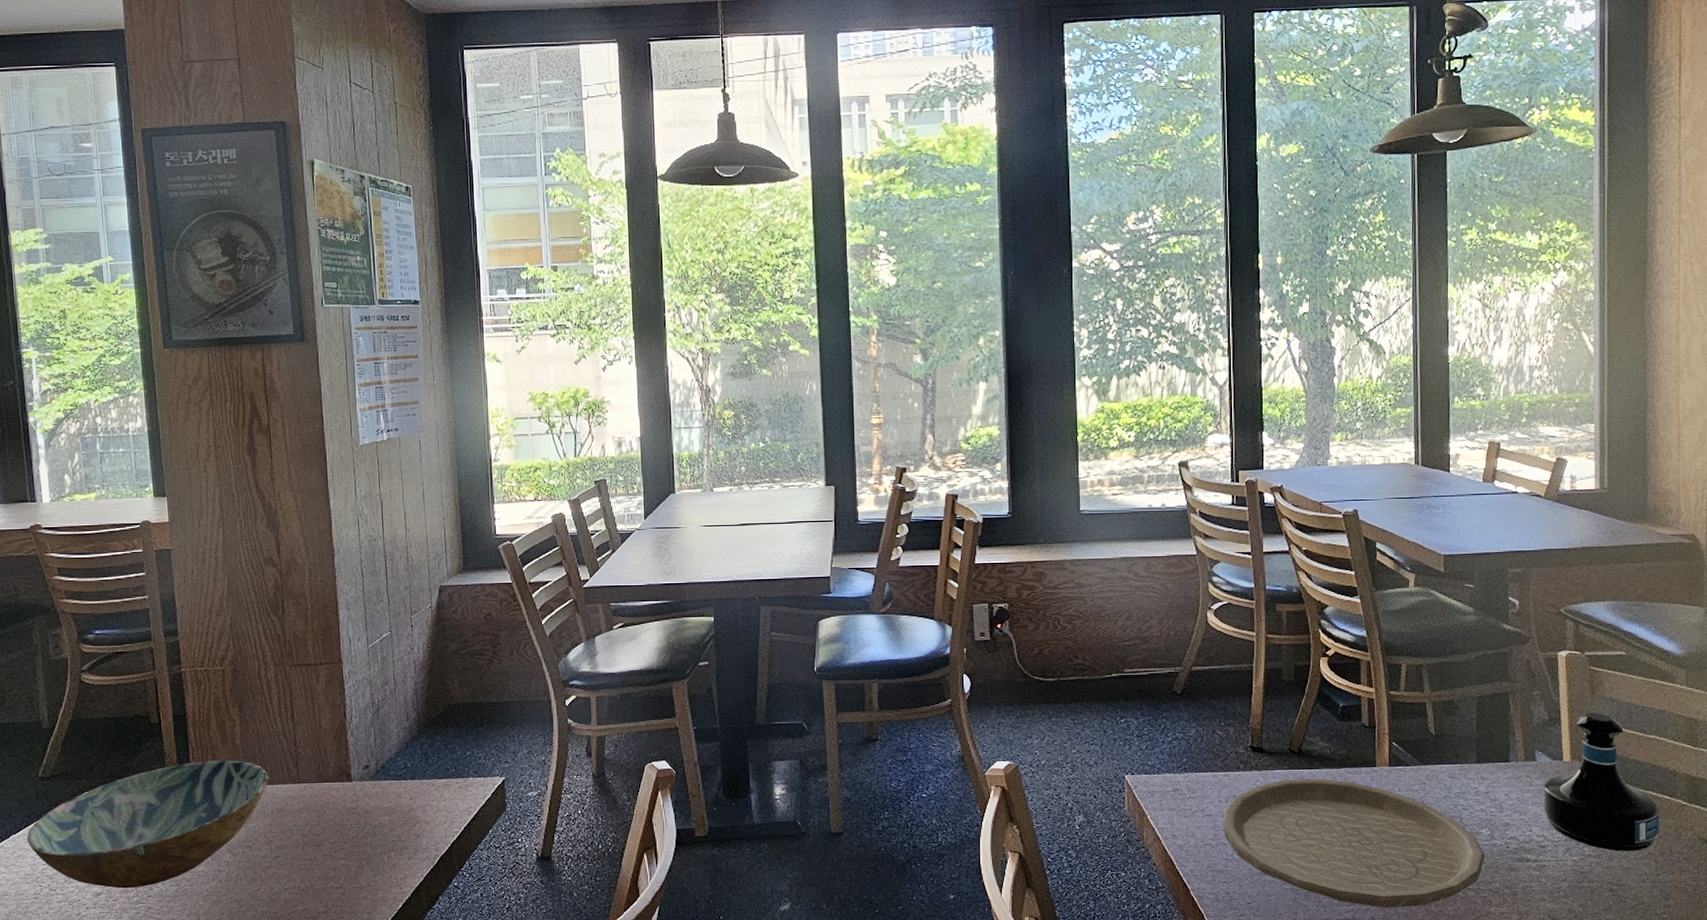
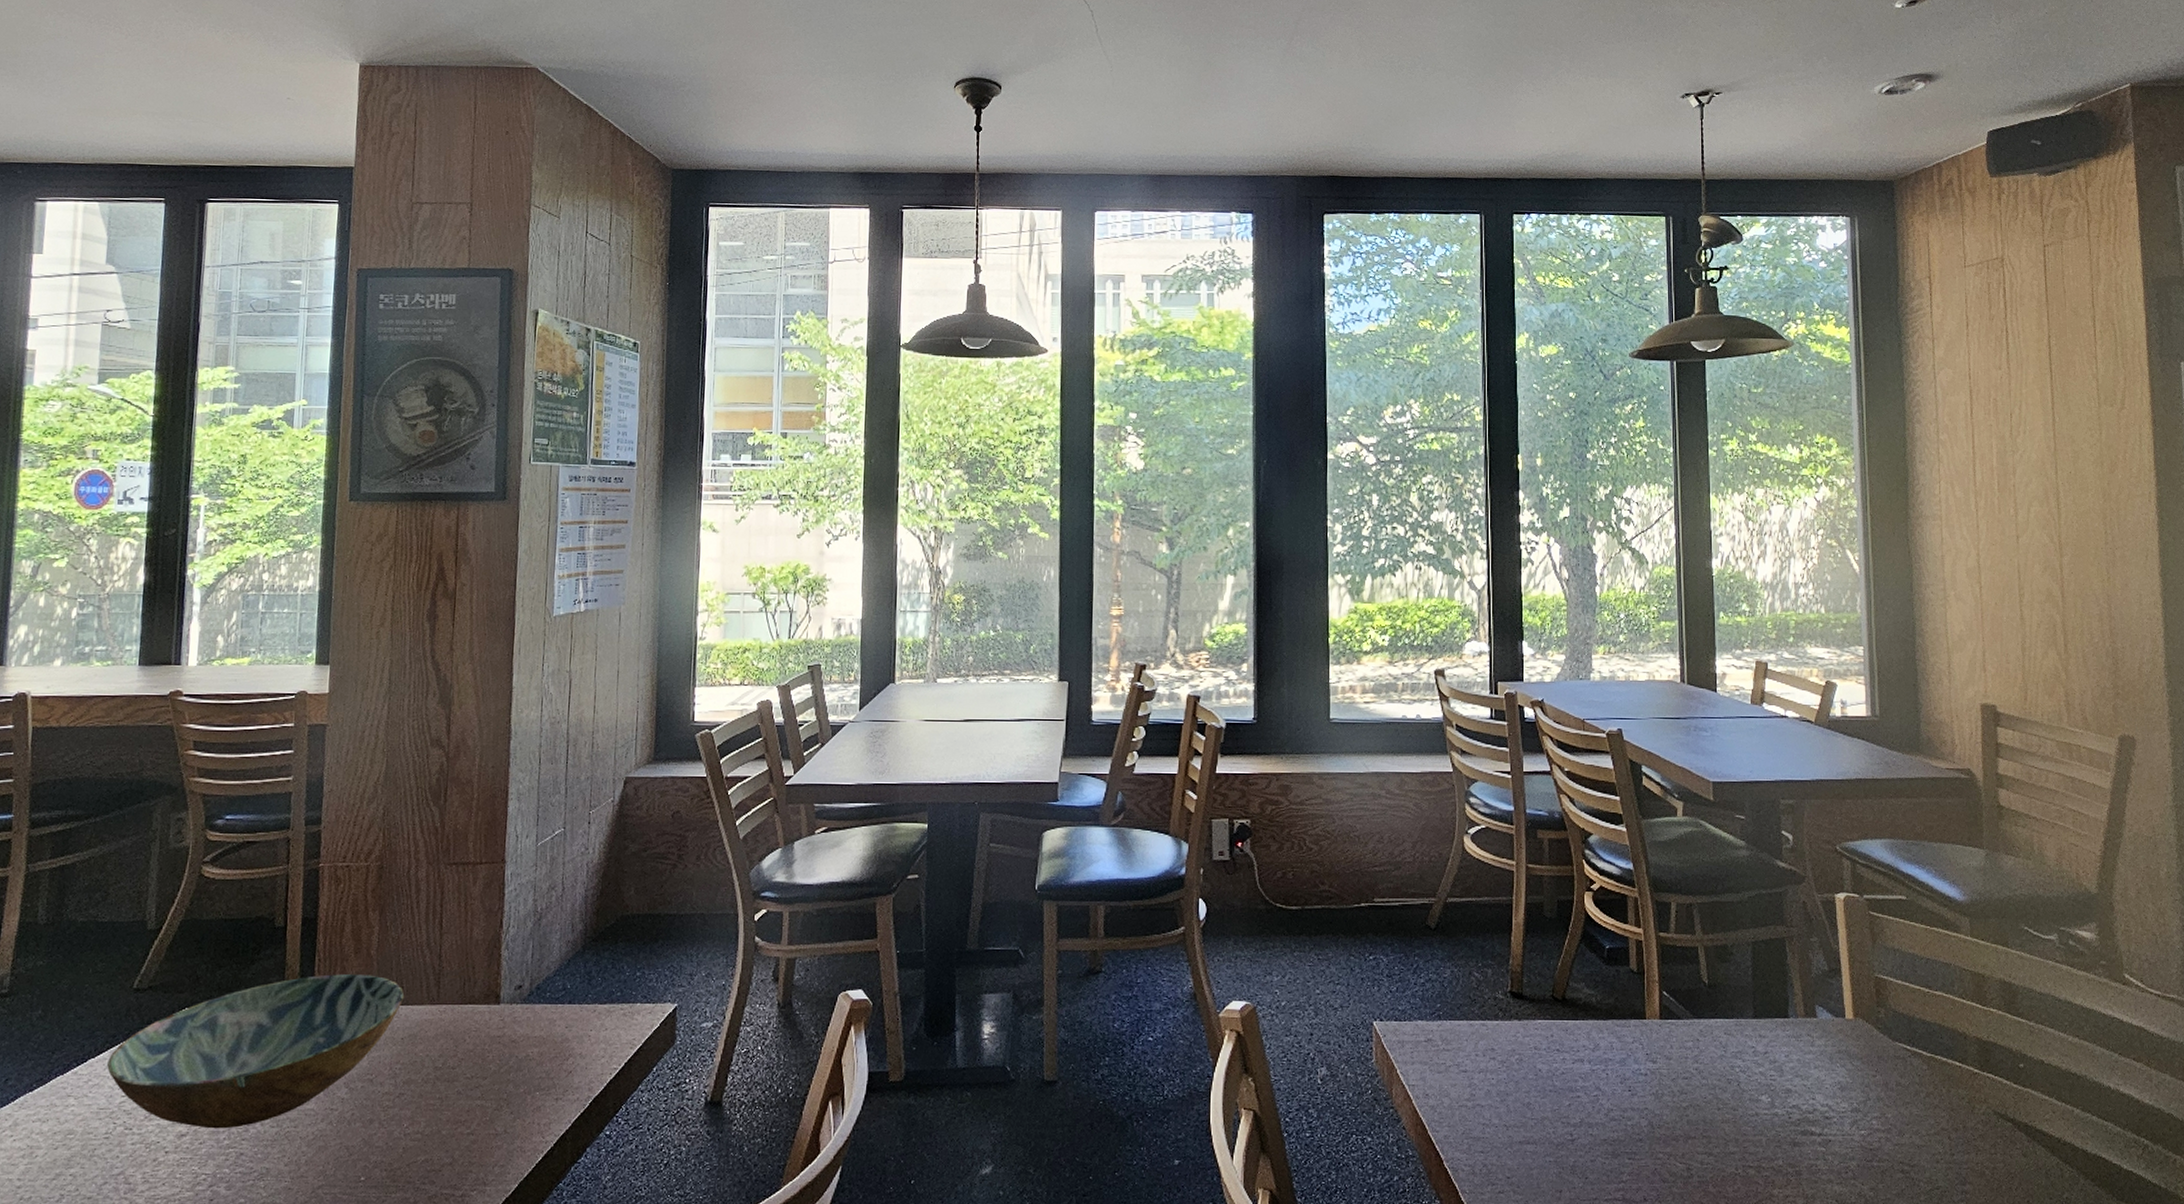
plate: present [1223,778,1485,908] -> none [1481,1031,1765,1187]
tequila bottle: present [1543,712,1660,852] -> none [1826,963,1951,1126]

